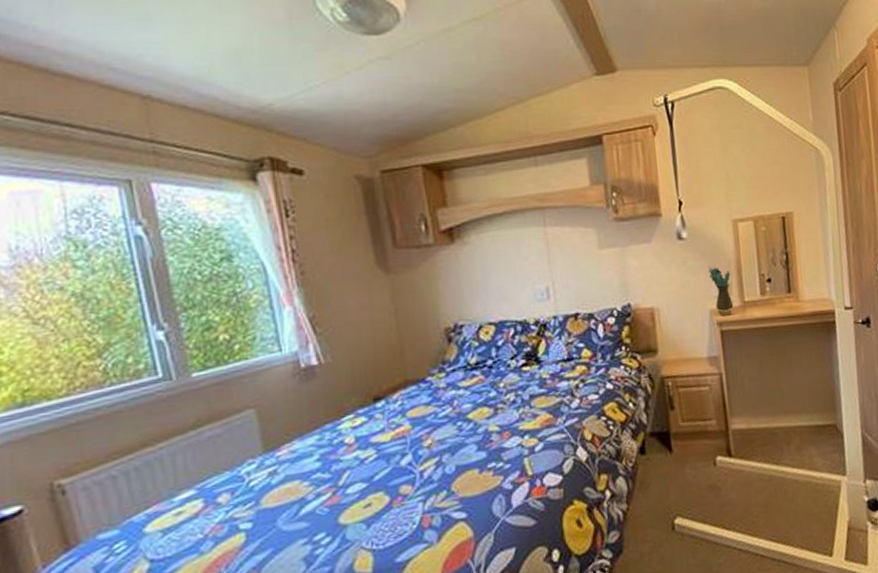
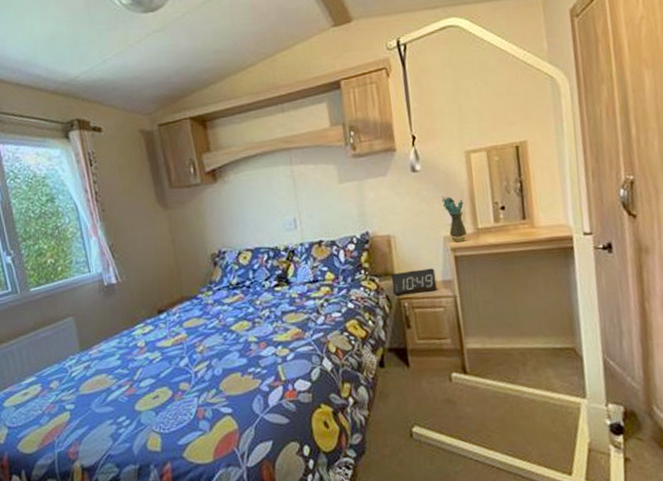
alarm clock: none [654,343,703,375] -> present [391,268,437,296]

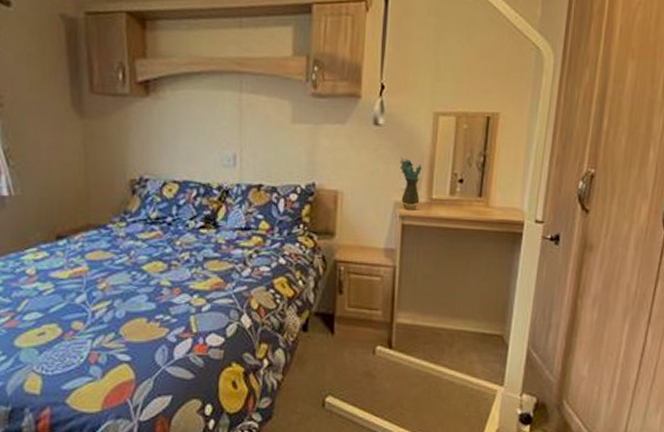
alarm clock: present [391,268,437,296] -> none [330,232,379,259]

